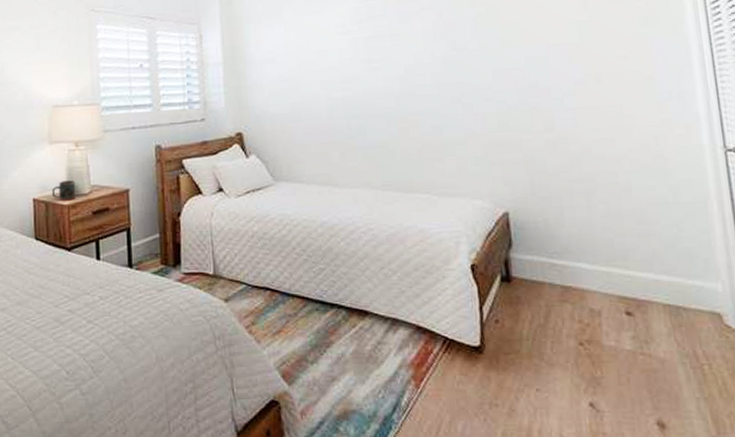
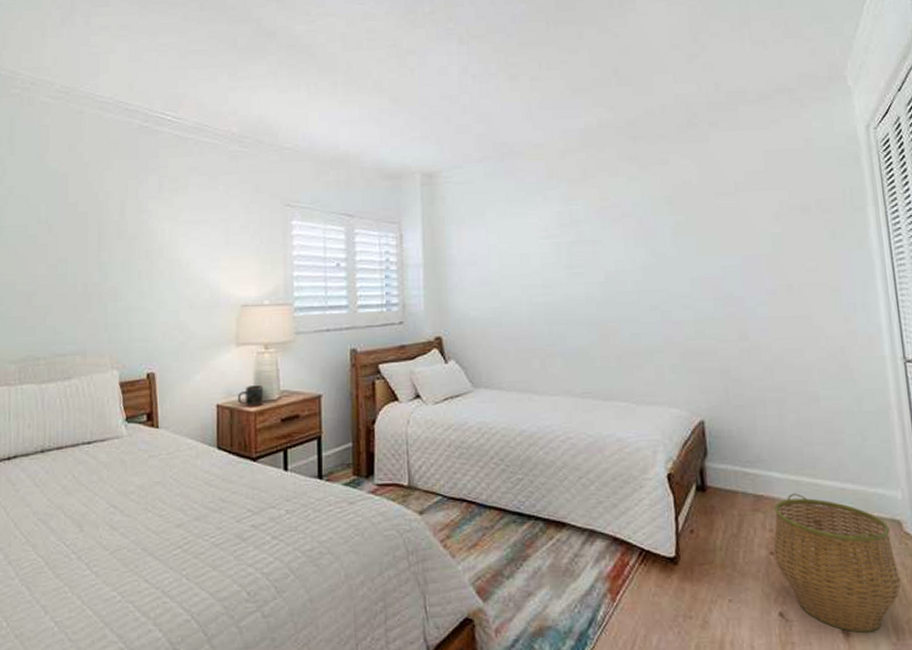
basket: none [582,284,723,425] -> present [773,493,902,633]

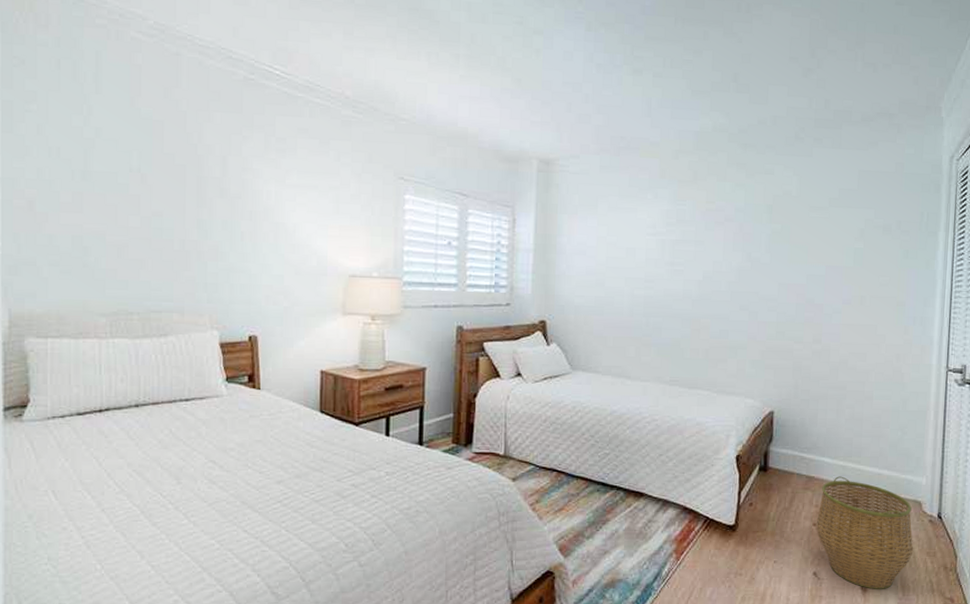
mug: present [237,385,264,407] -> none [341,354,369,375]

